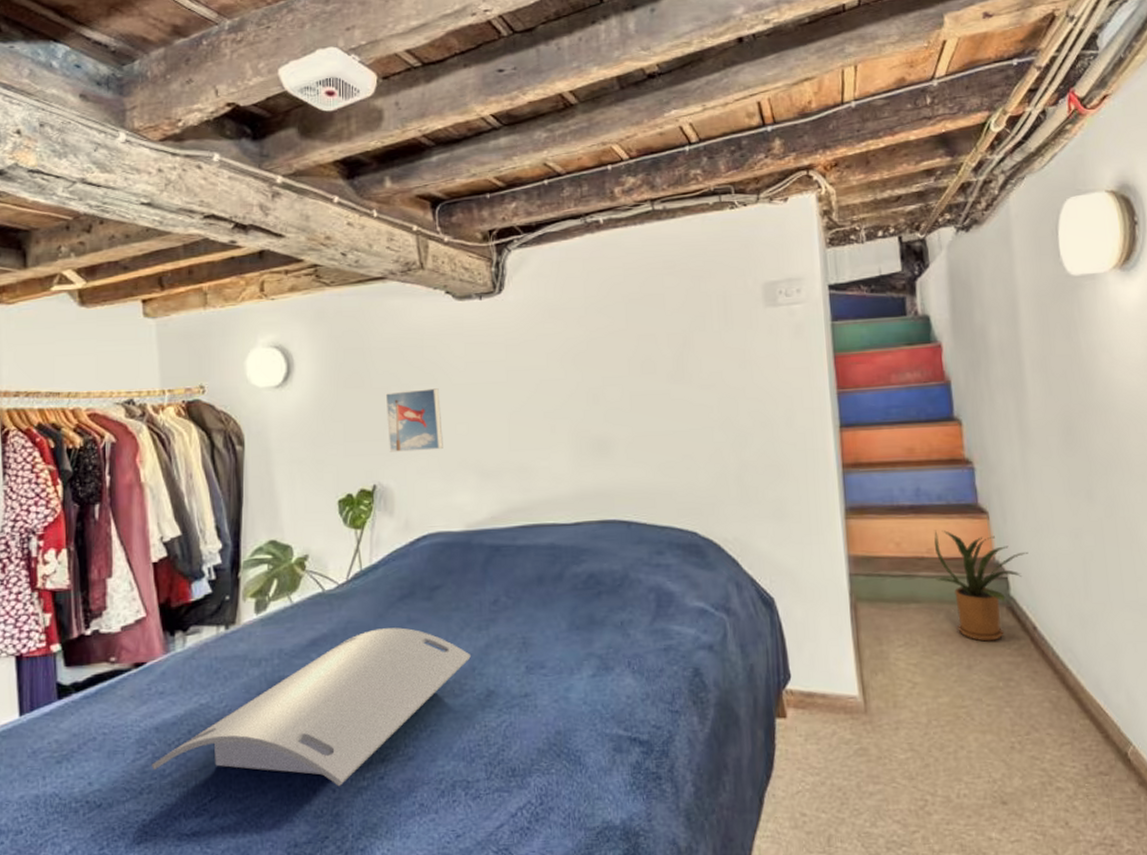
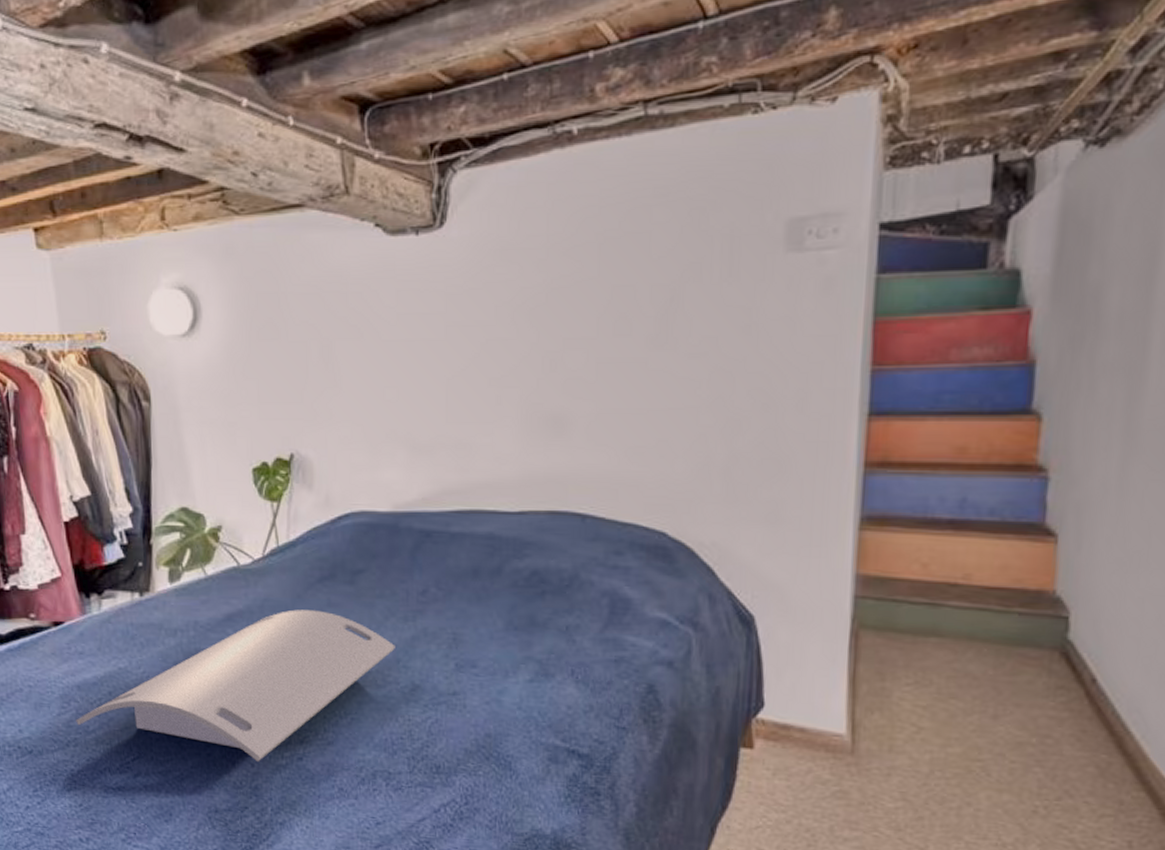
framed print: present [385,388,443,452] -> none [303,344,369,418]
house plant: present [934,530,1029,642] -> none [968,551,1105,690]

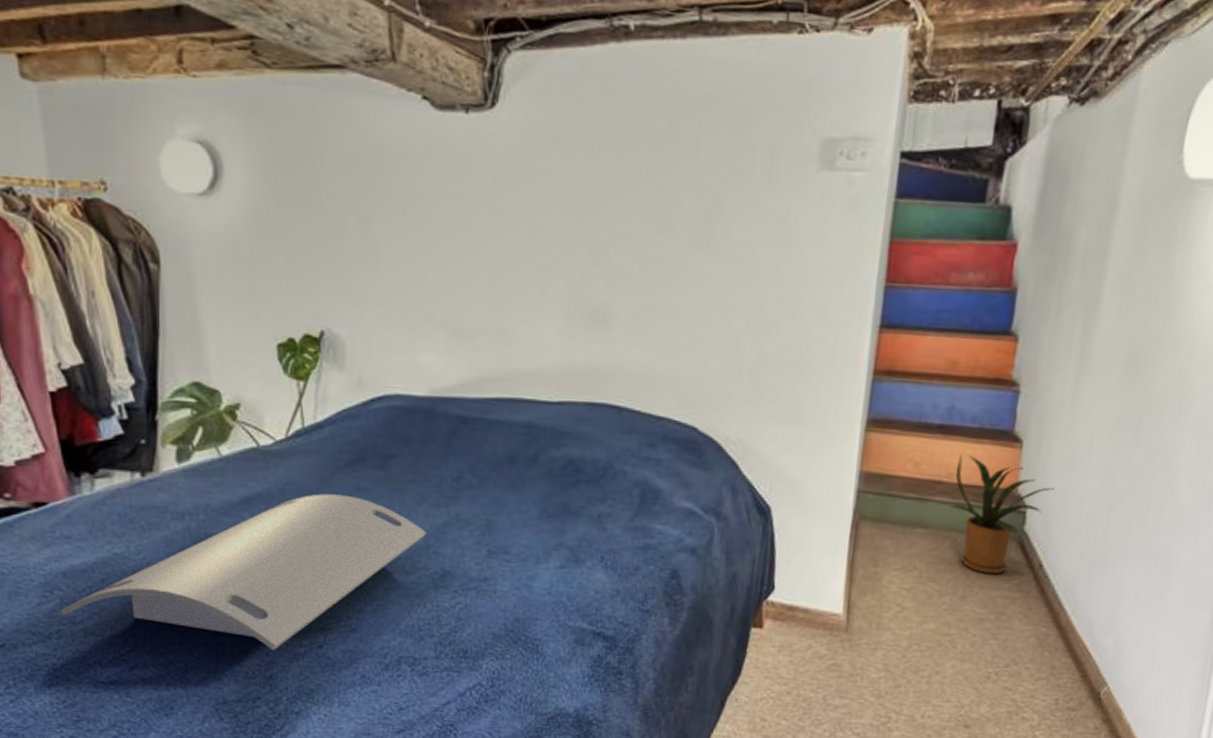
house plant: none [968,551,1105,690] -> present [949,454,1055,574]

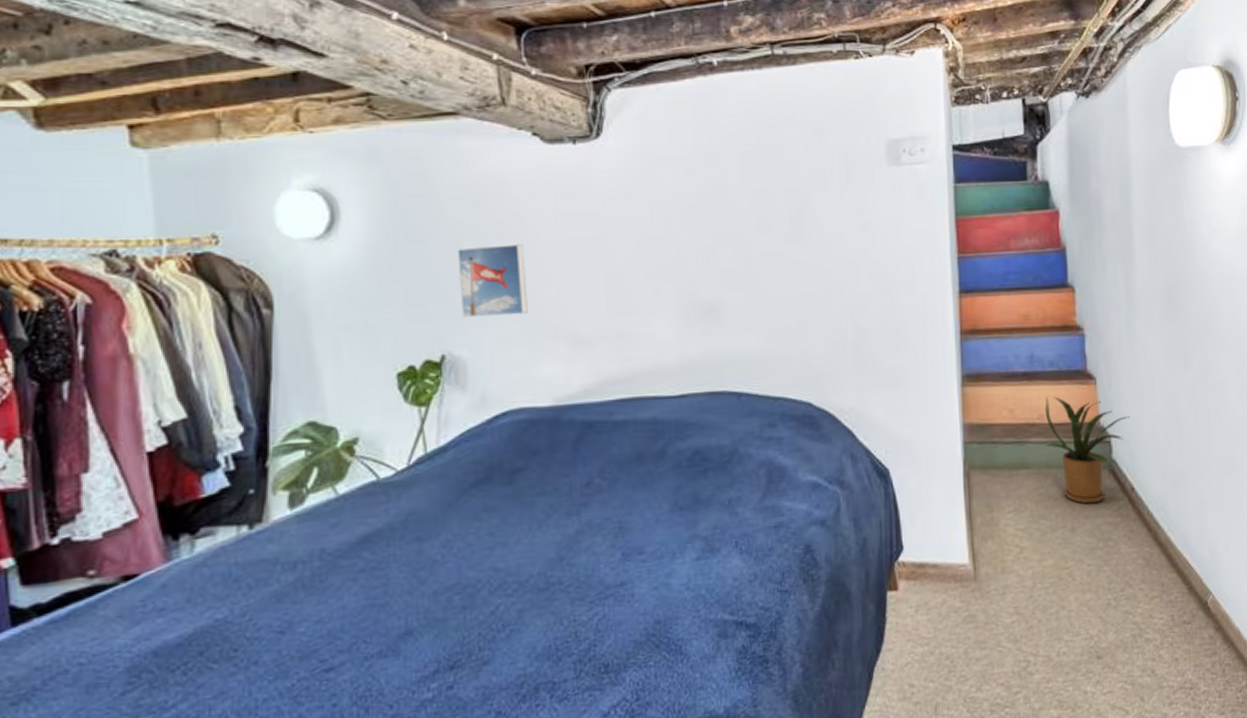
serving tray: present [60,494,426,651] -> none [148,517,558,703]
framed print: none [339,219,409,298] -> present [457,244,528,317]

